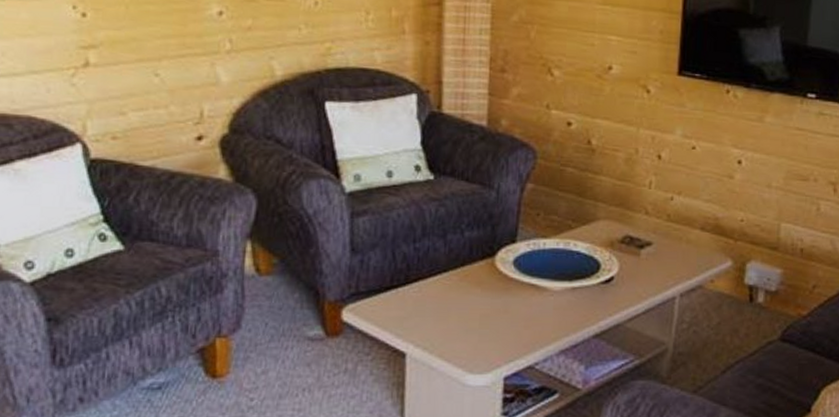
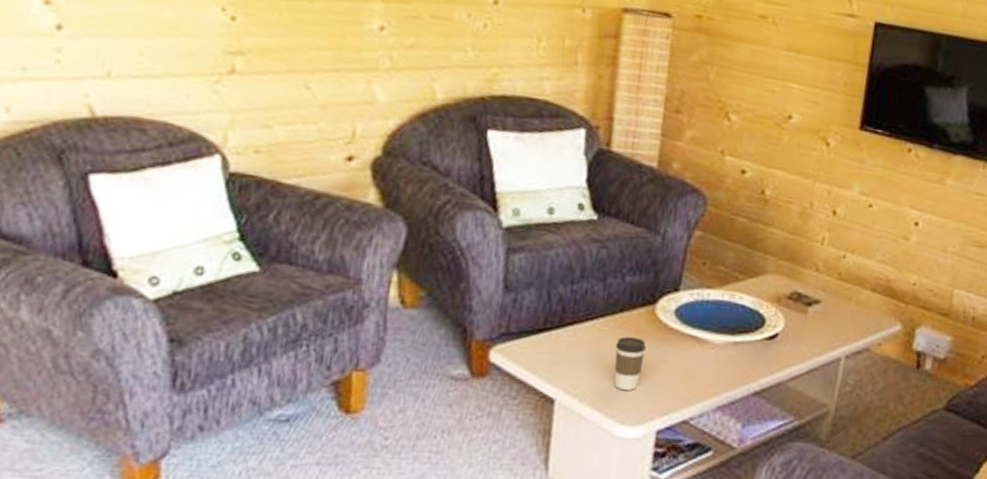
coffee cup: none [459,289,489,340] -> present [614,337,647,390]

